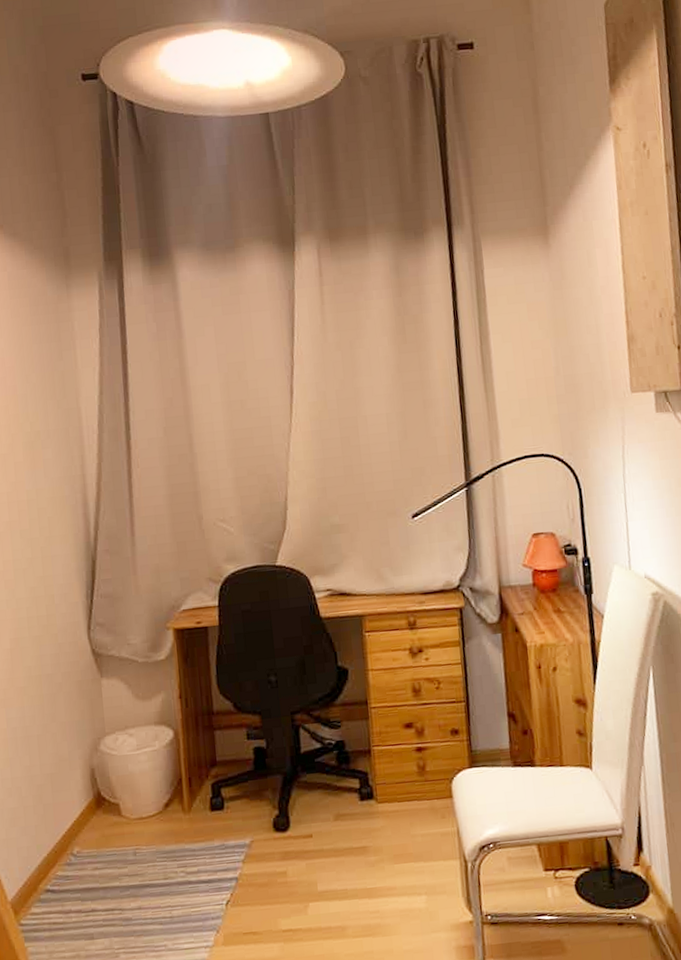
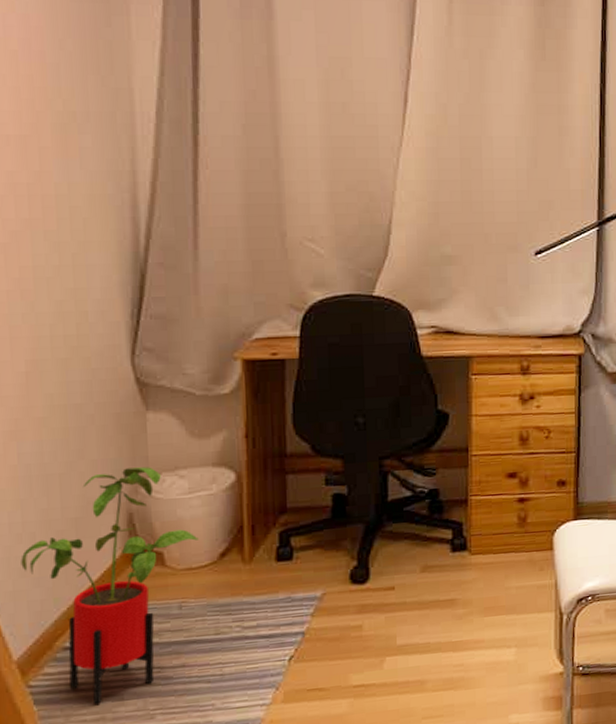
house plant: none [11,727,147,943] -> present [21,467,199,705]

